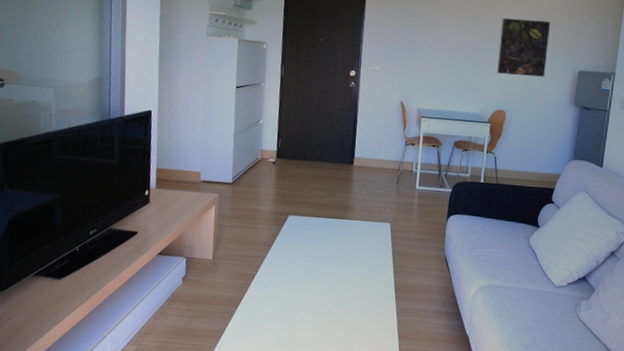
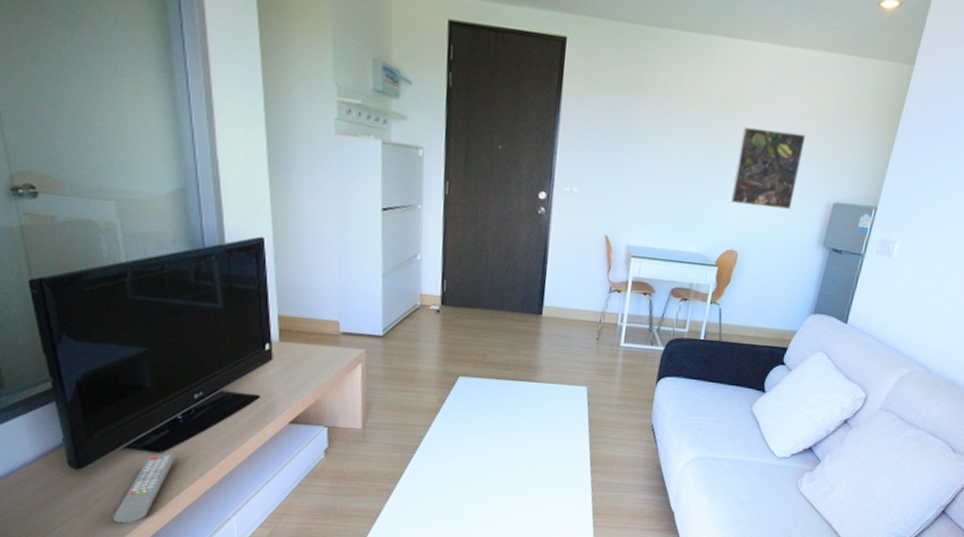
remote control: none [18,279,71,340] -> present [114,453,175,524]

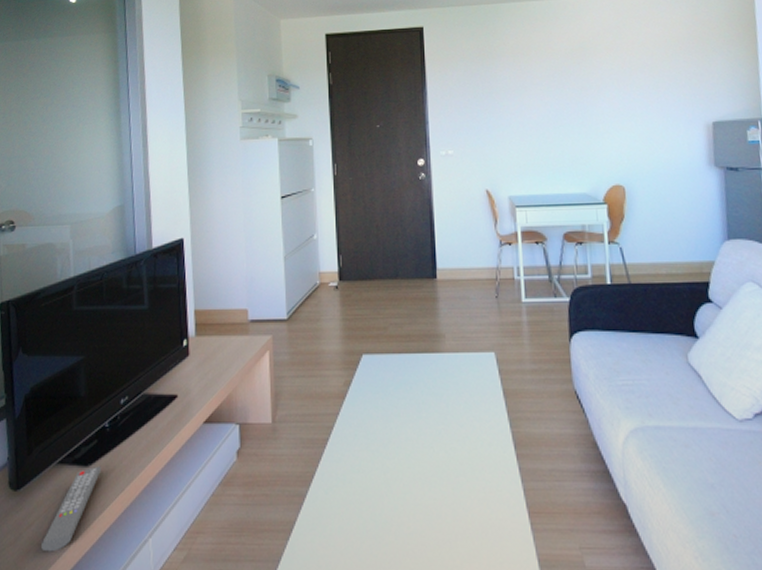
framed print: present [730,126,806,210] -> none [599,64,669,140]

